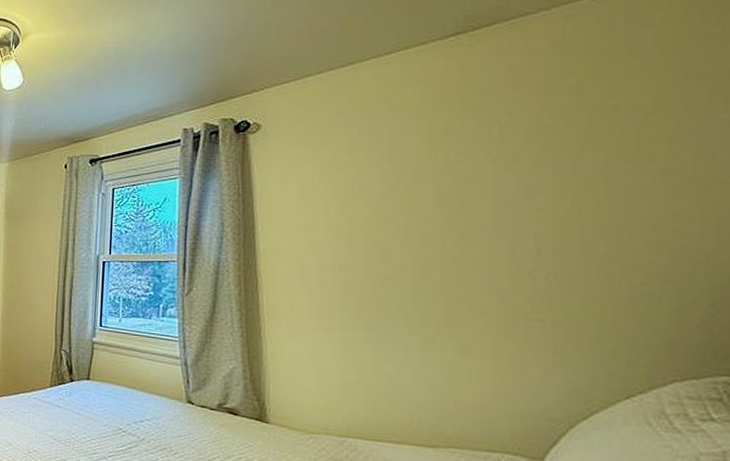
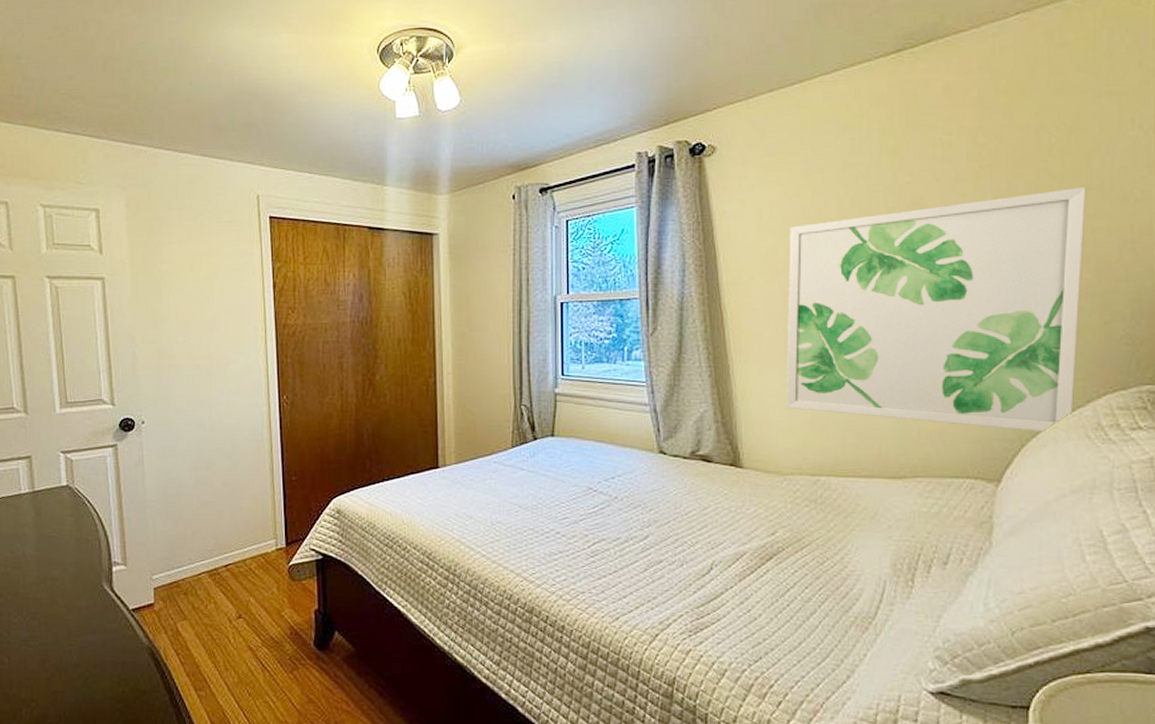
wall art: none [316,170,665,416] -> present [786,186,1087,433]

